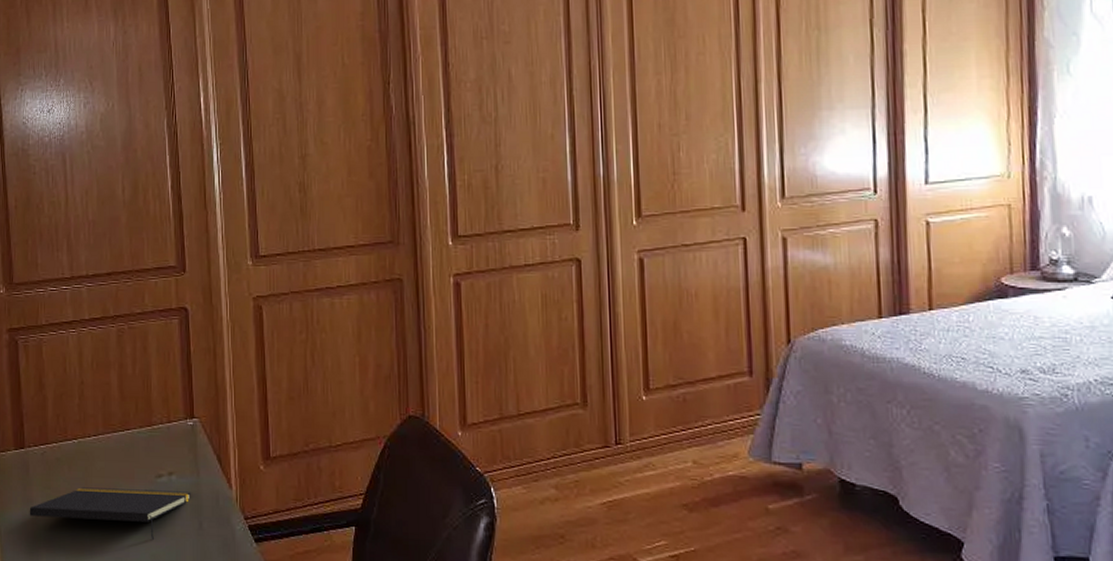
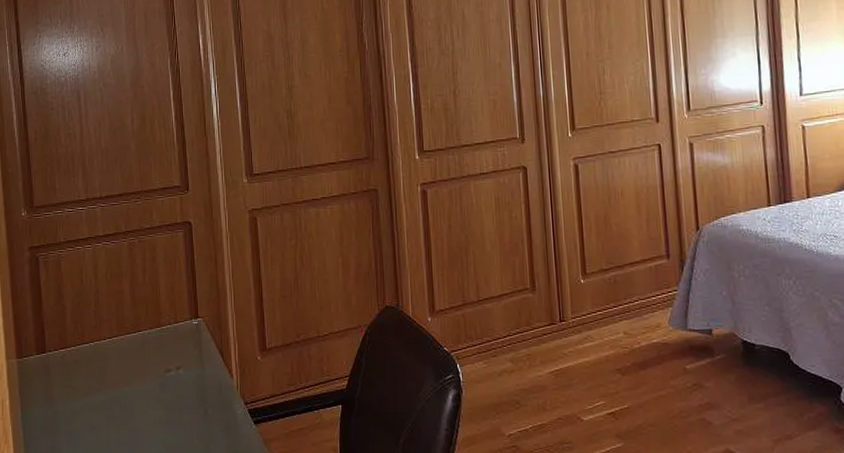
notepad: present [29,487,192,539] -> none [50,383,198,427]

